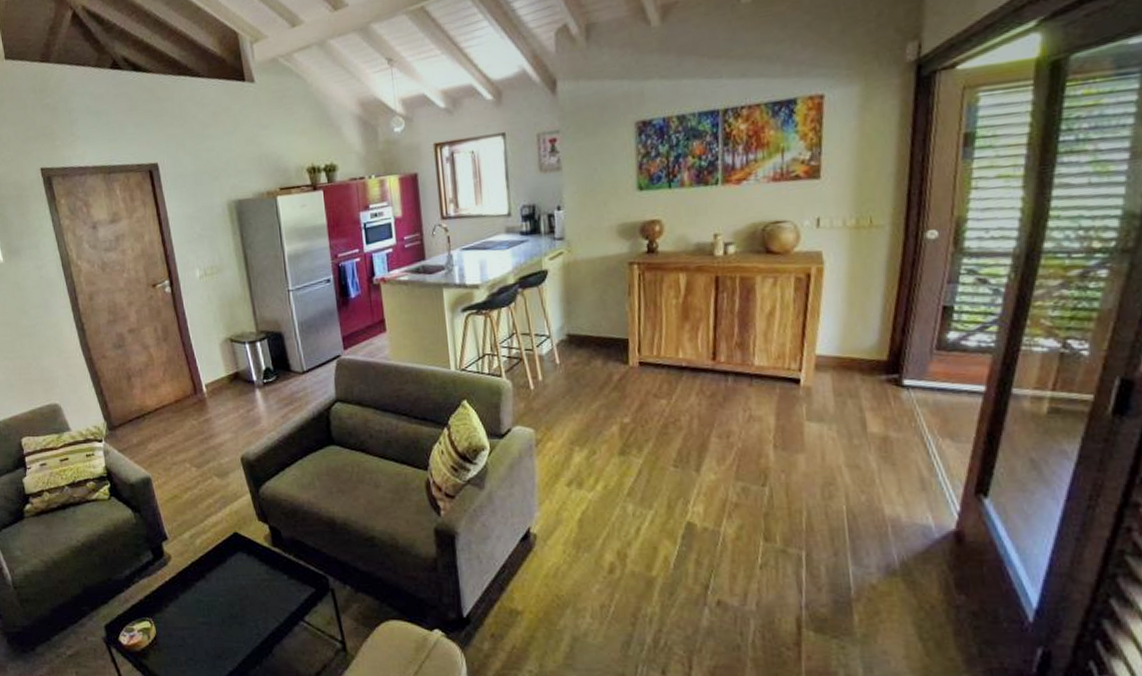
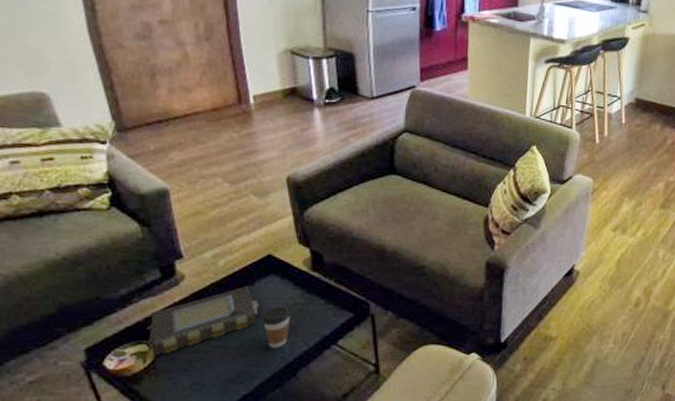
book: none [148,563,234,633] -> present [147,285,260,357]
coffee cup: none [237,584,261,624] -> present [263,307,290,348]

